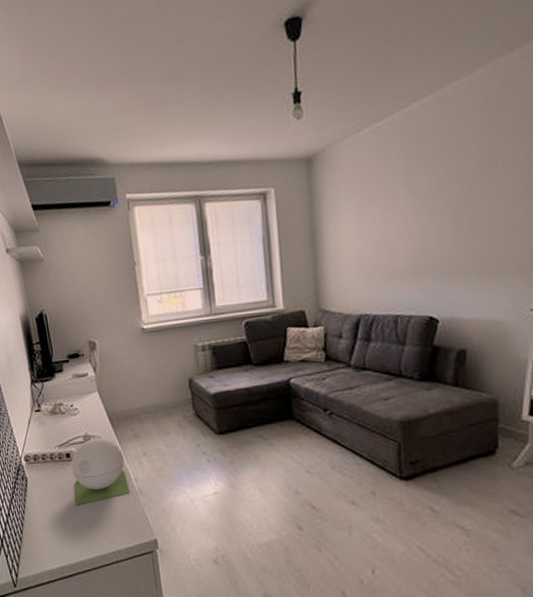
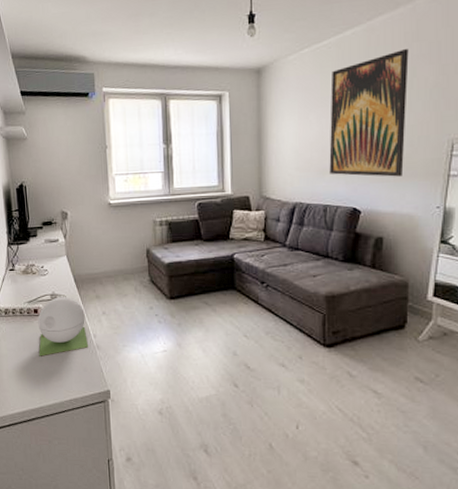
wall art: none [396,120,492,279] -> present [329,49,409,177]

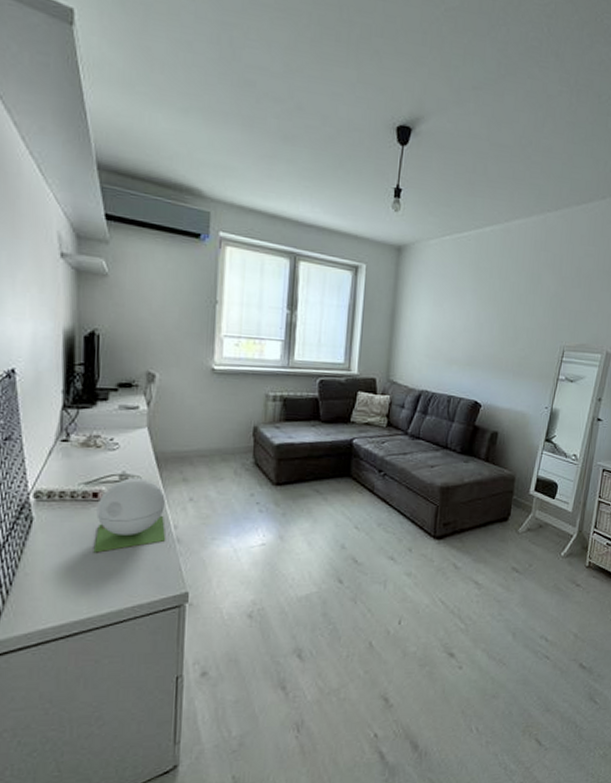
wall art: present [329,49,409,177] -> none [457,256,537,376]

